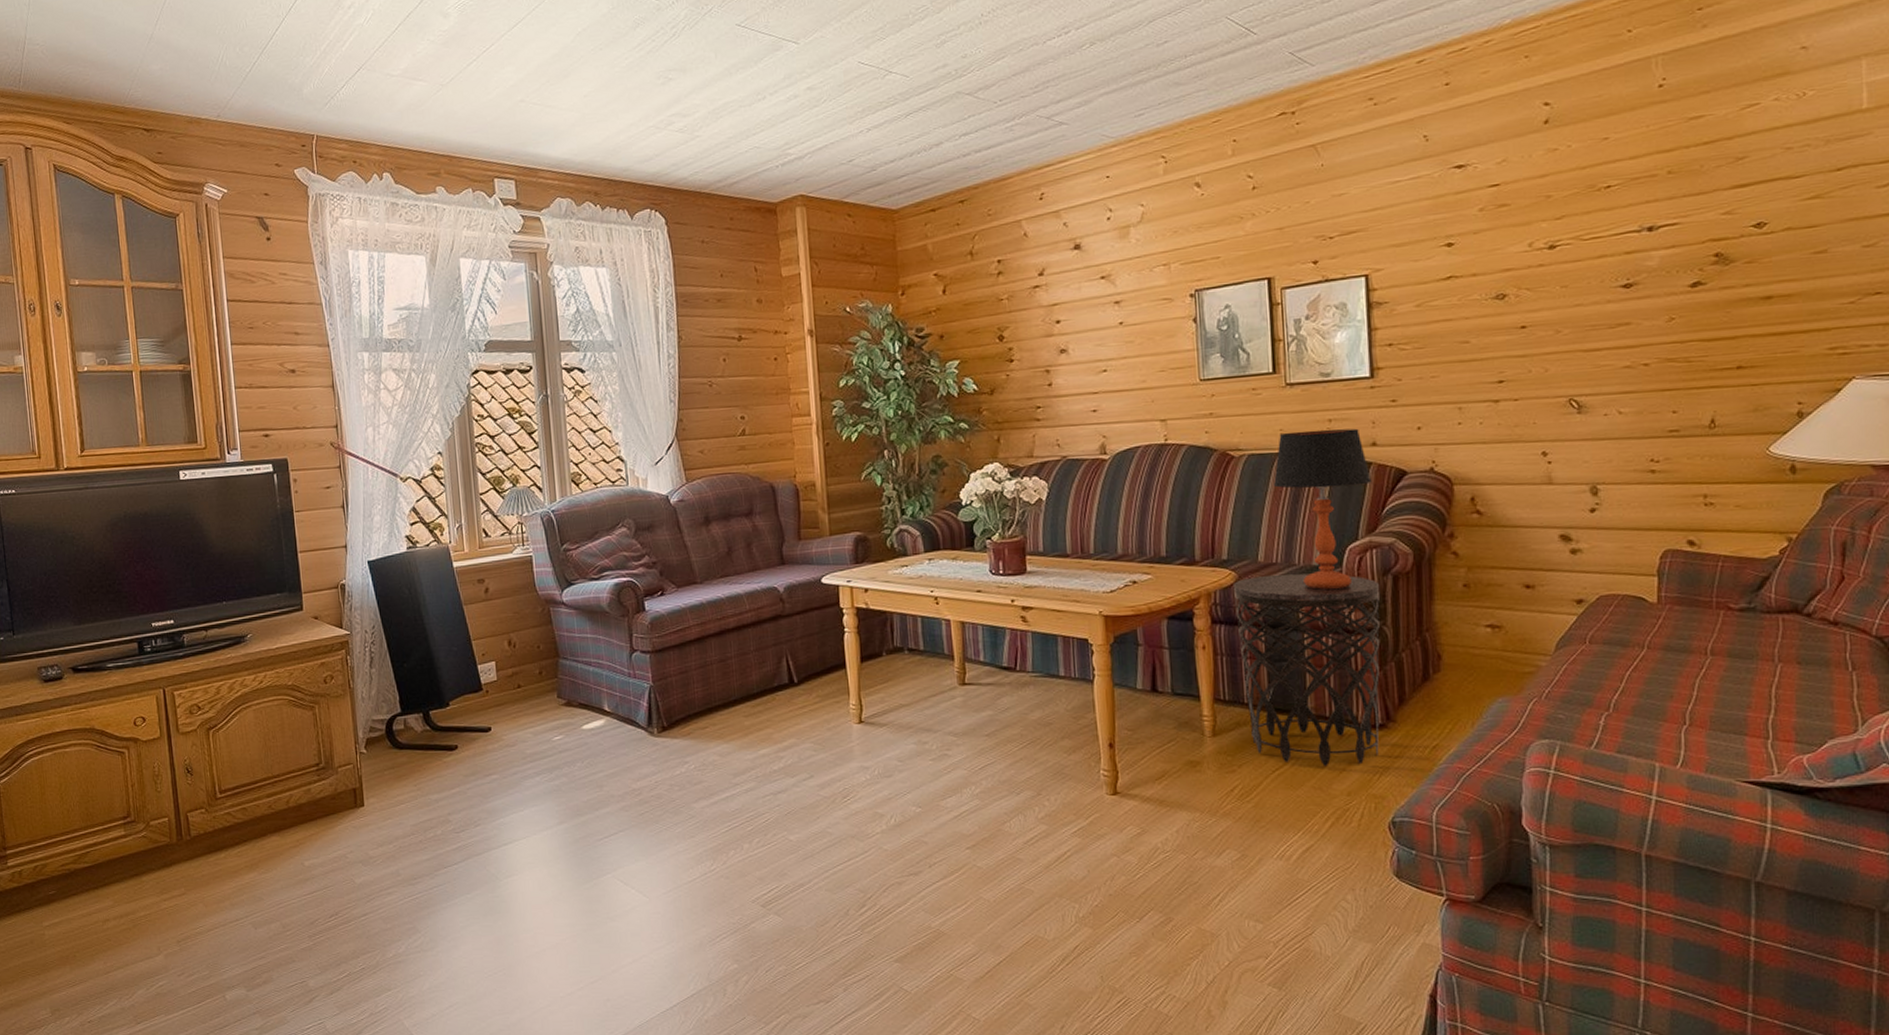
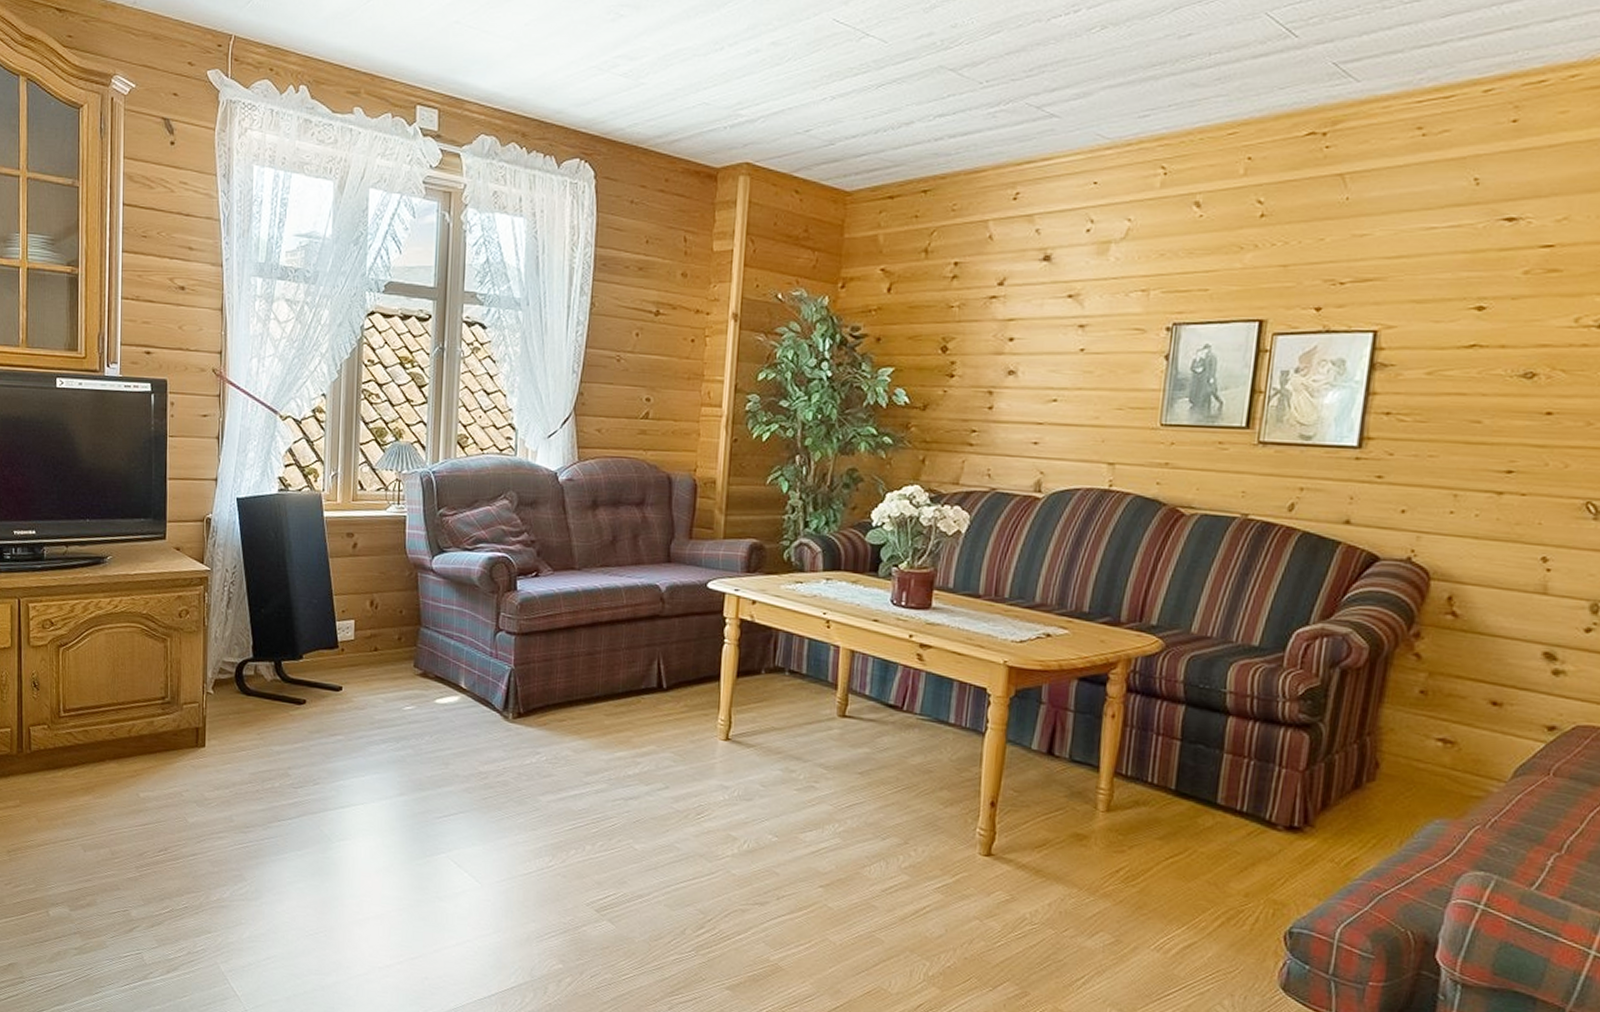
side table: present [1232,574,1380,767] -> none [1149,648,1325,865]
table lamp: present [1274,428,1372,590] -> none [1224,495,1337,676]

